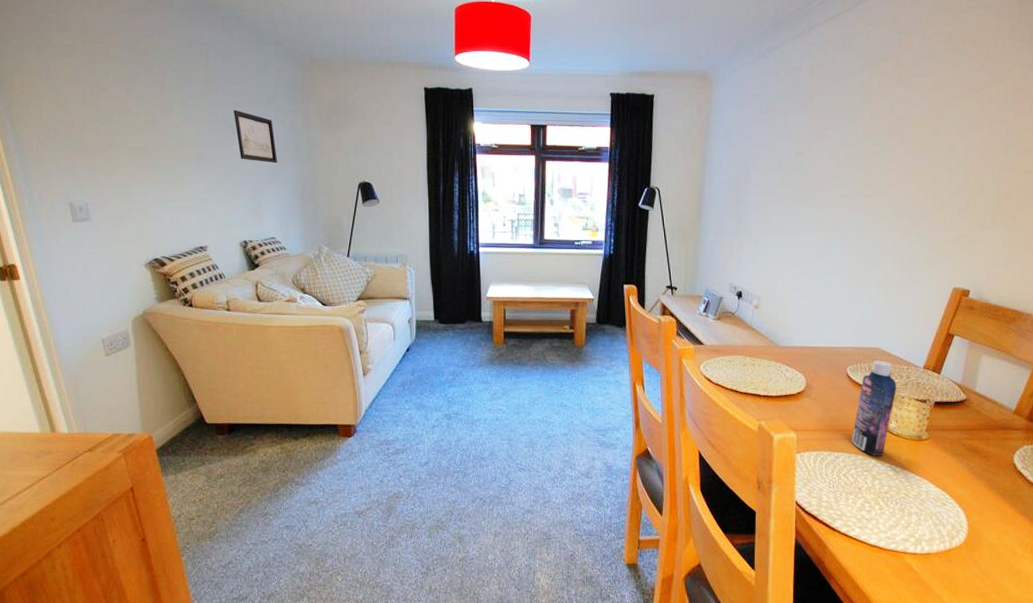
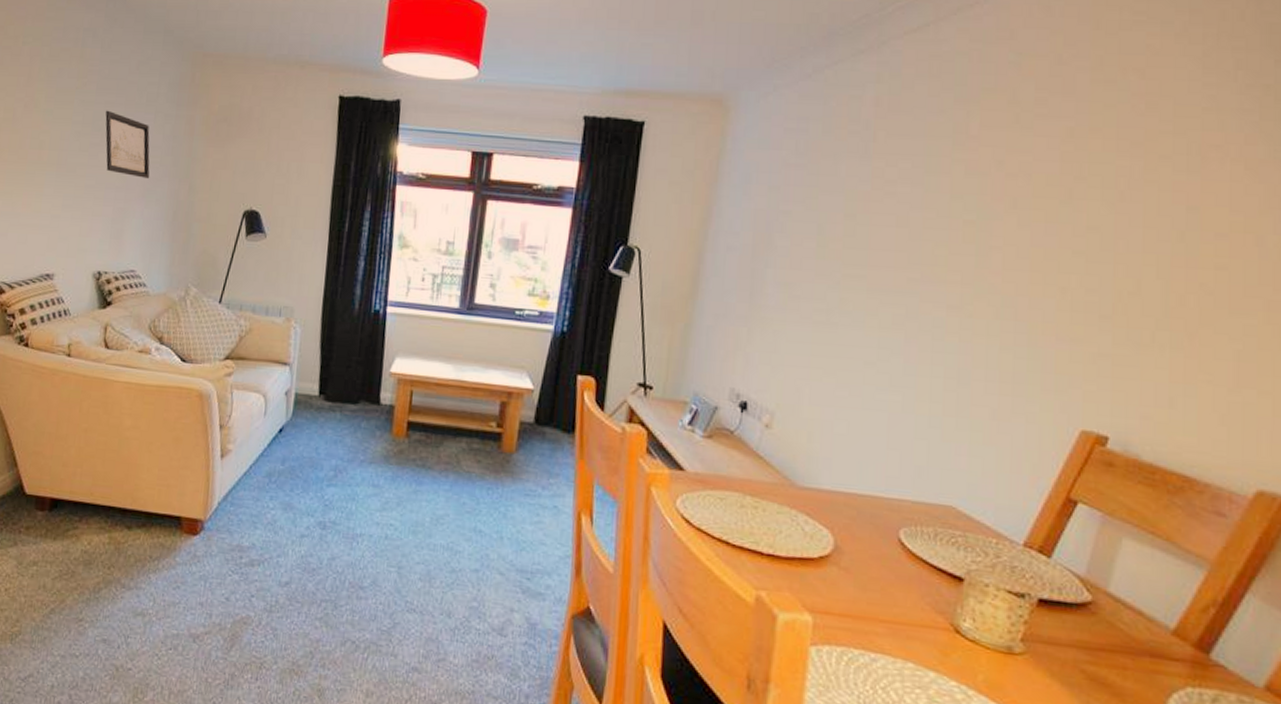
bottle: present [852,360,896,456] -> none [899,524,977,669]

